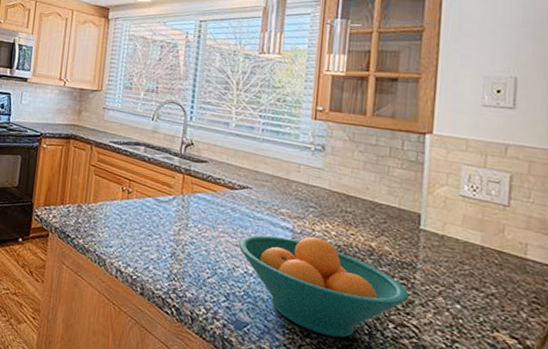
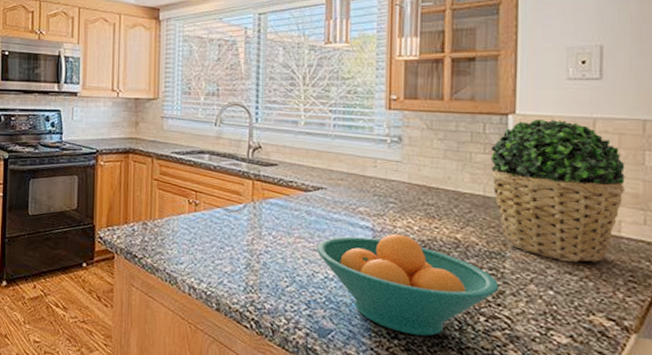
potted plant: none [407,141,534,282] -> present [490,120,625,263]

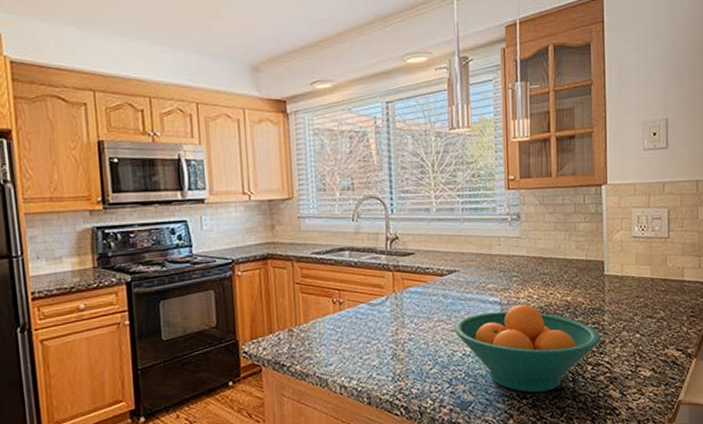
potted plant: present [490,120,625,263] -> none [590,187,686,308]

